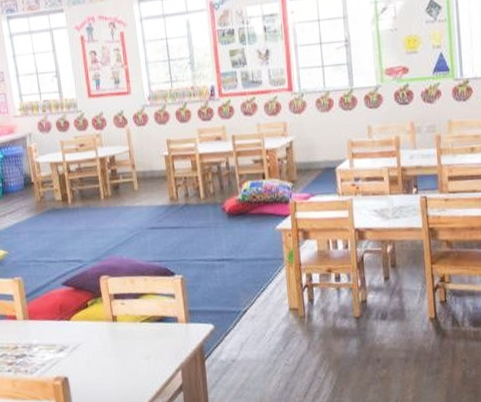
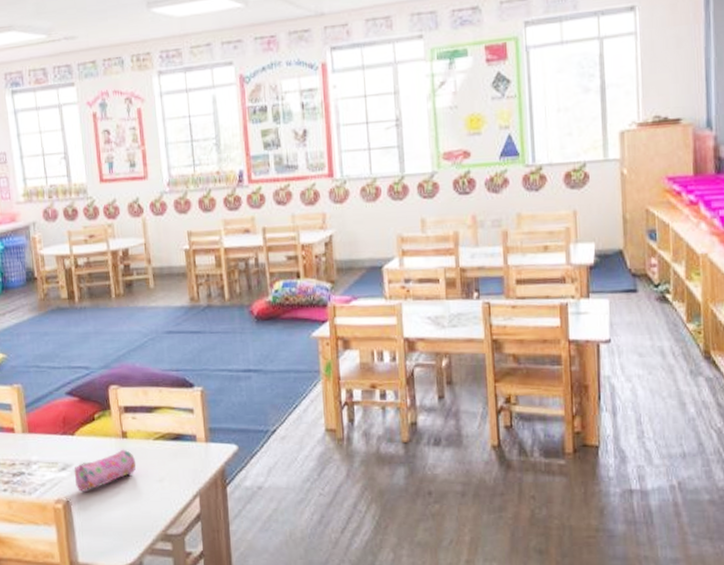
pencil case: none [70,331,126,370] -> present [74,449,137,492]

